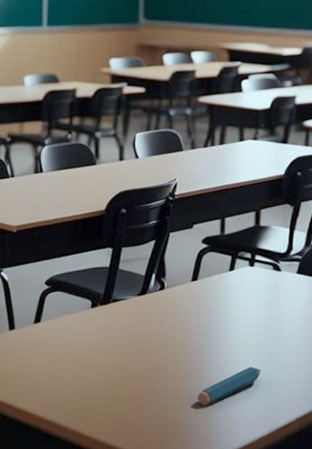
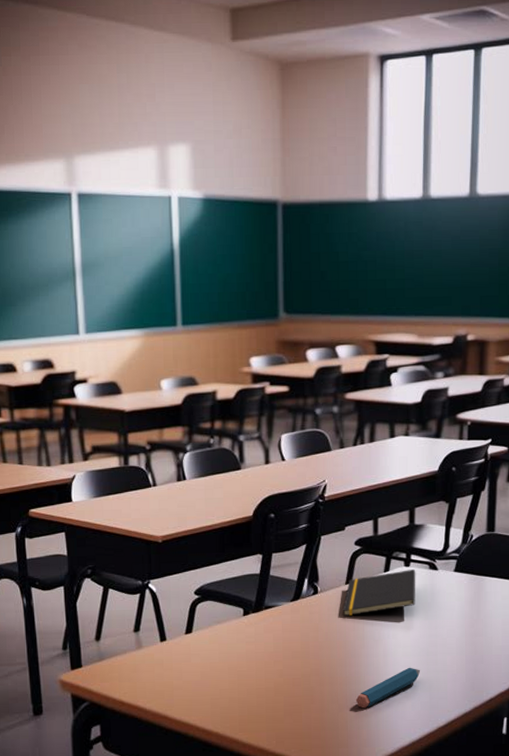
notepad: none [187,269,260,313] -> present [342,569,416,617]

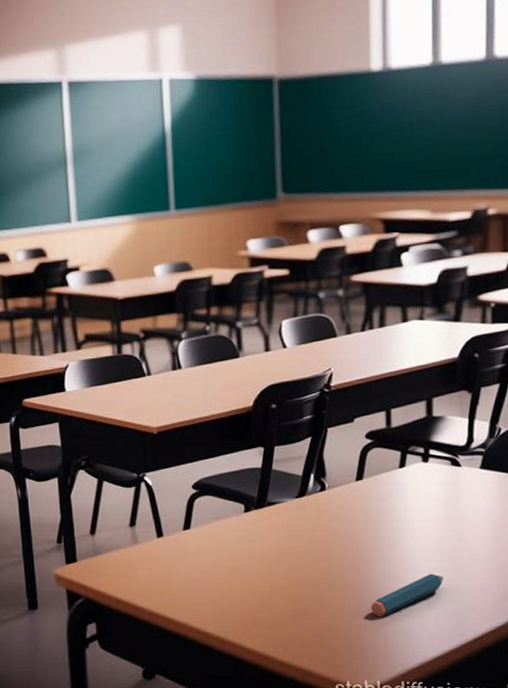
notepad: present [342,569,416,617] -> none [353,466,436,516]

